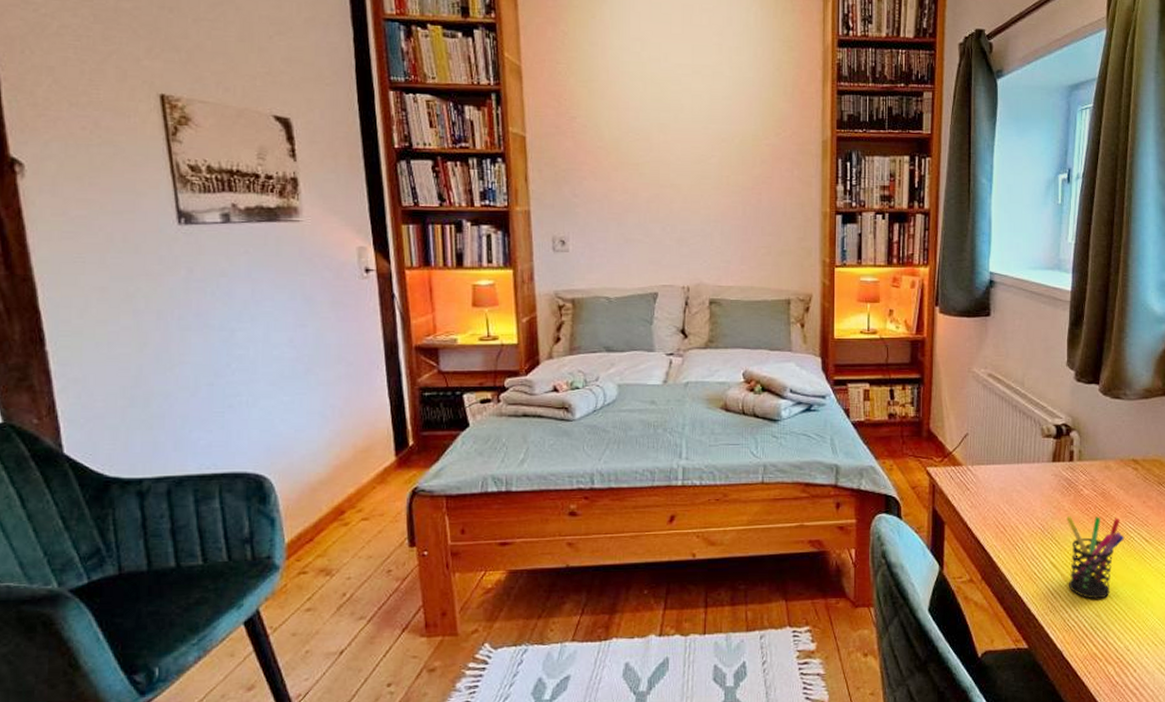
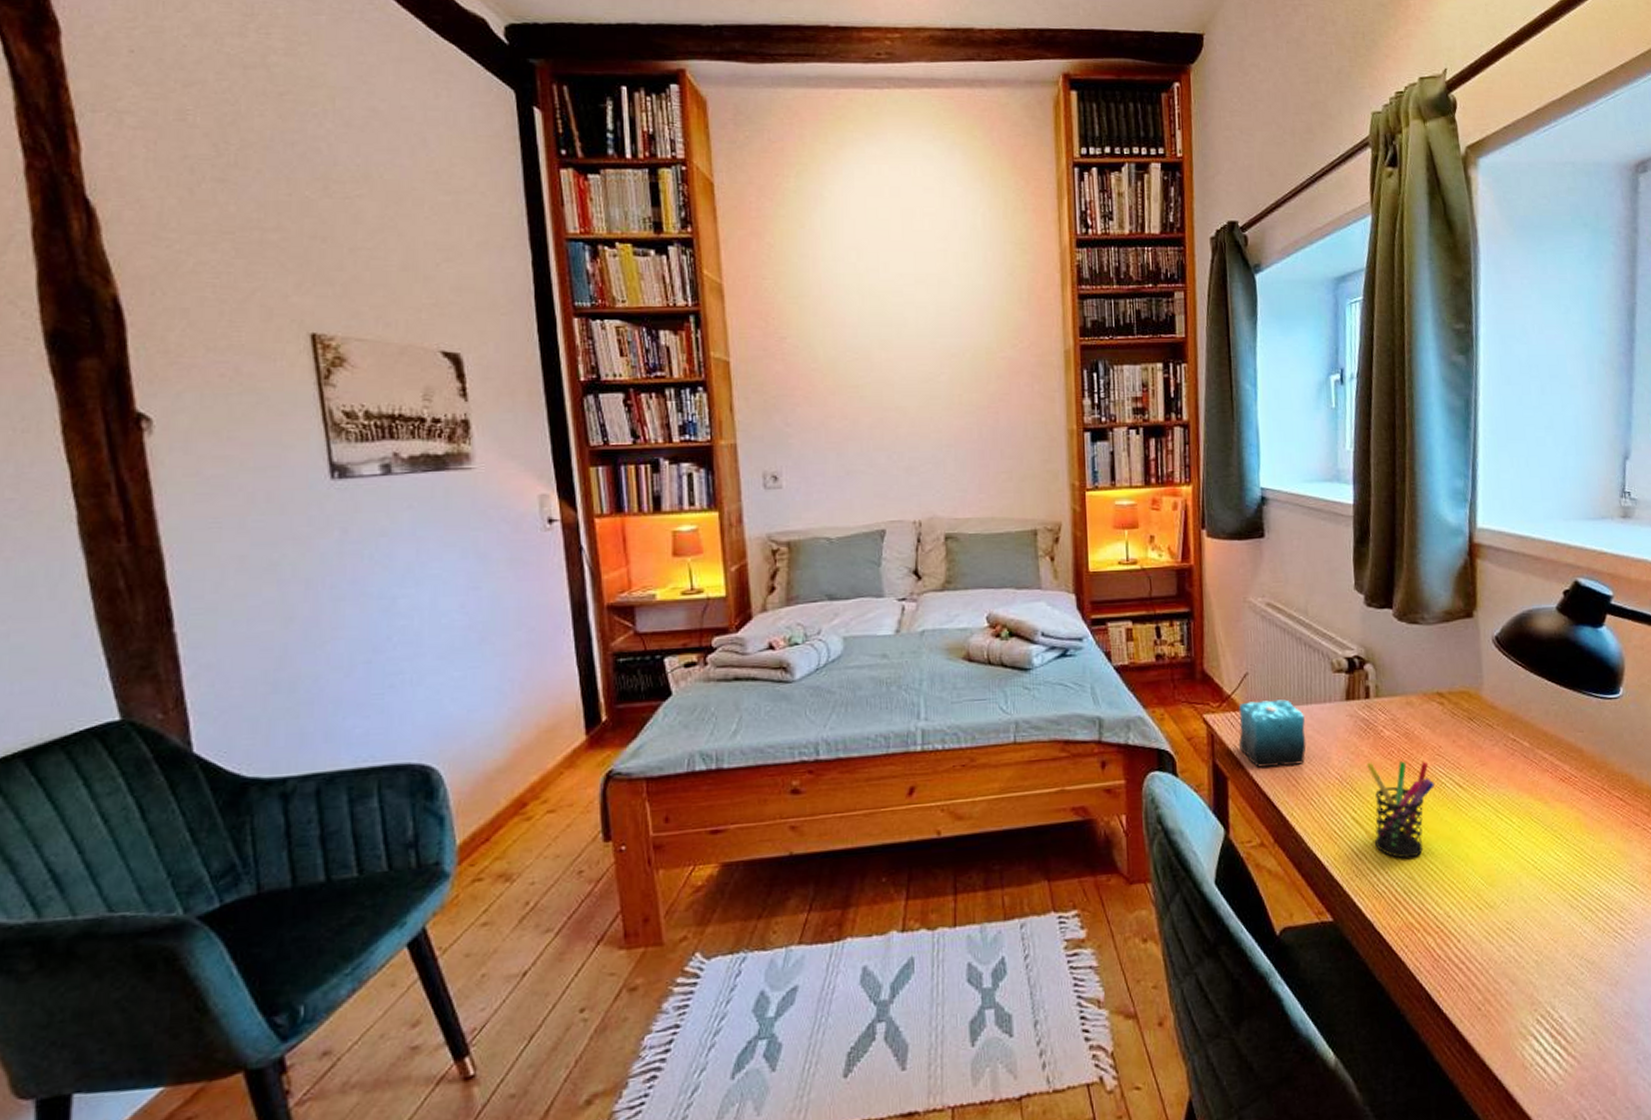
candle: none [957,458,1015,515] -> present [1238,699,1306,768]

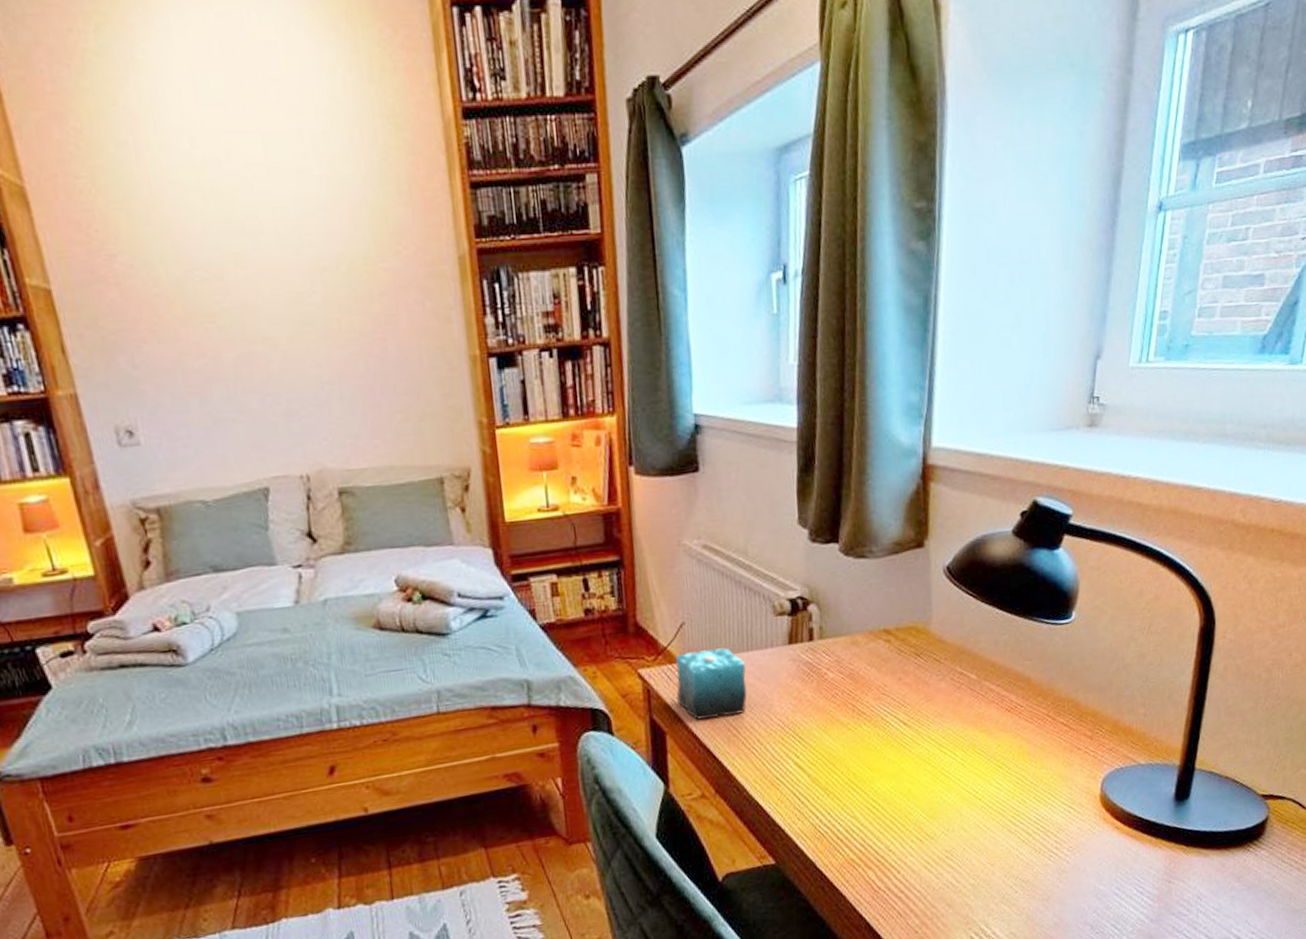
pen holder: present [1367,761,1435,859] -> none [810,701,879,799]

